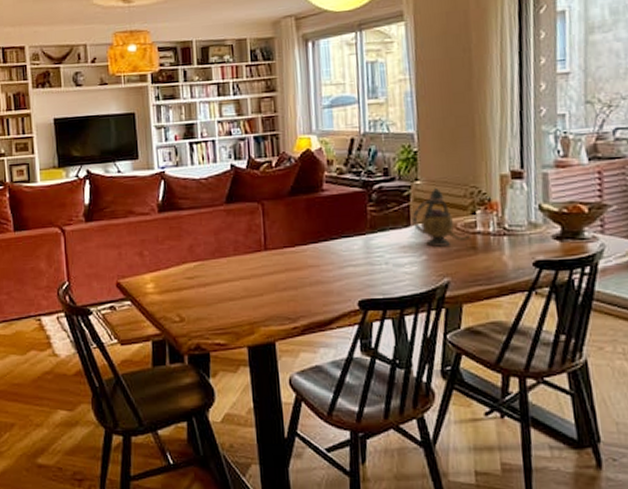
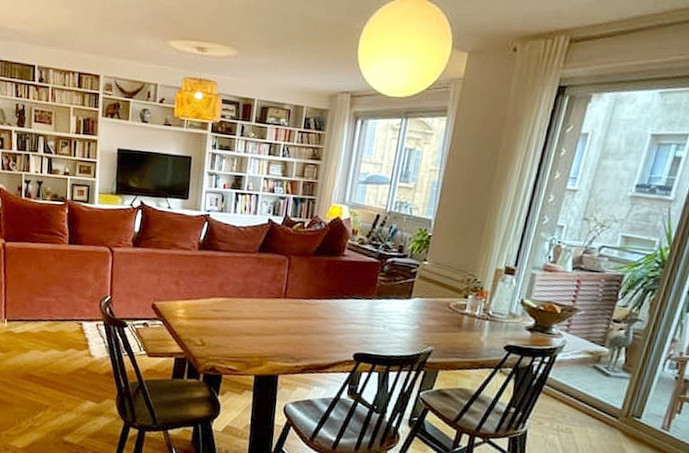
teapot: present [412,188,470,247] -> none [413,270,458,321]

